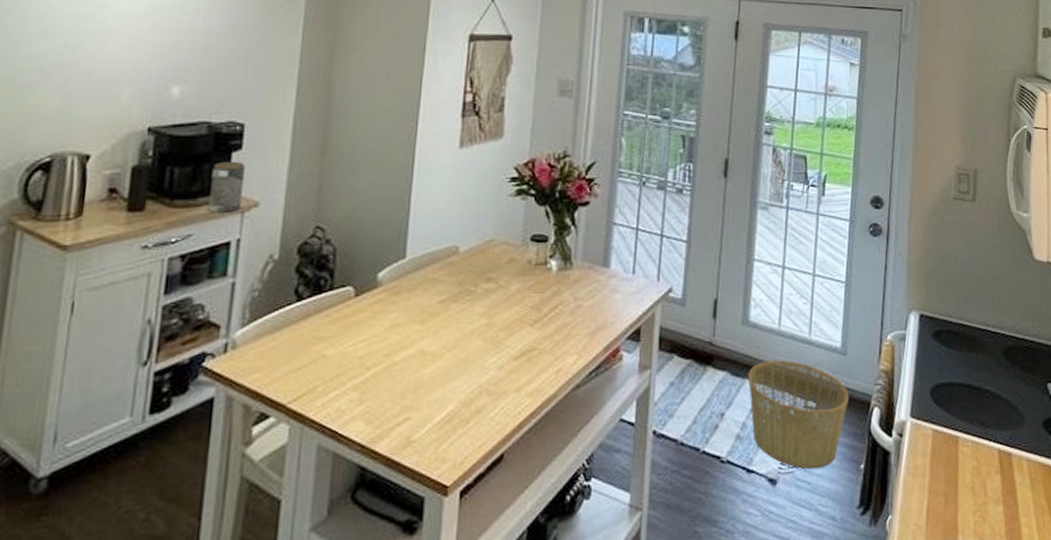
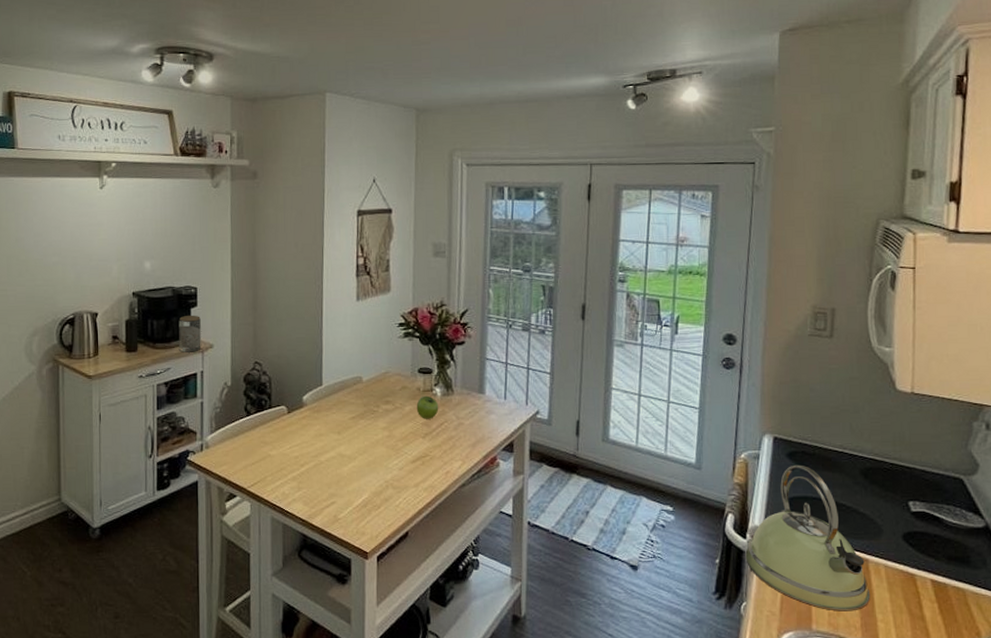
fruit: none [525,270,553,301] -> present [416,395,439,419]
basket: present [747,360,849,469] -> none [608,471,704,559]
kettle: none [891,345,1014,518] -> present [745,464,871,611]

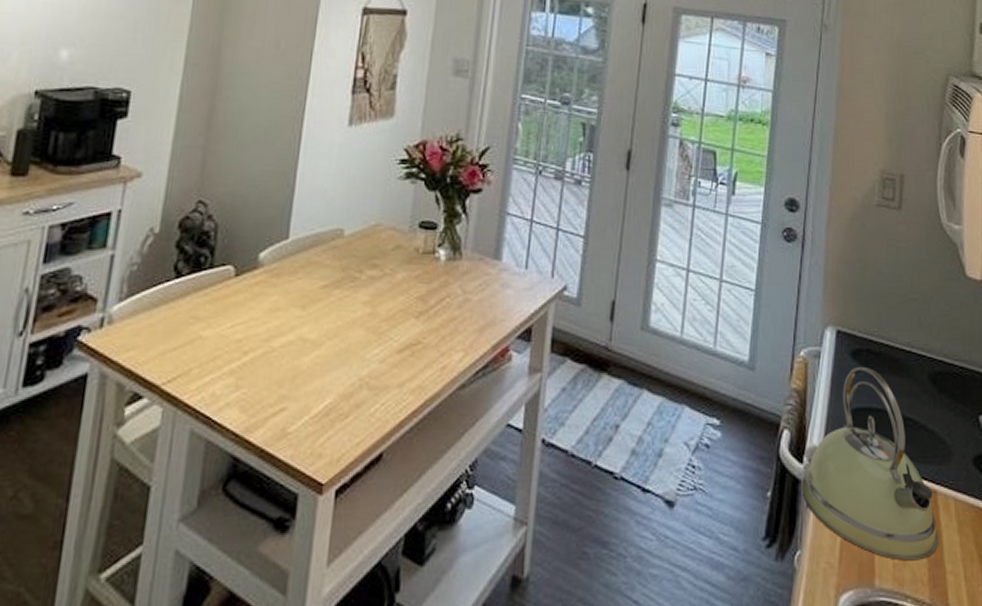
jar: present [179,315,201,352] -> none [91,128,130,182]
fruit: present [416,395,439,419] -> none [411,259,441,292]

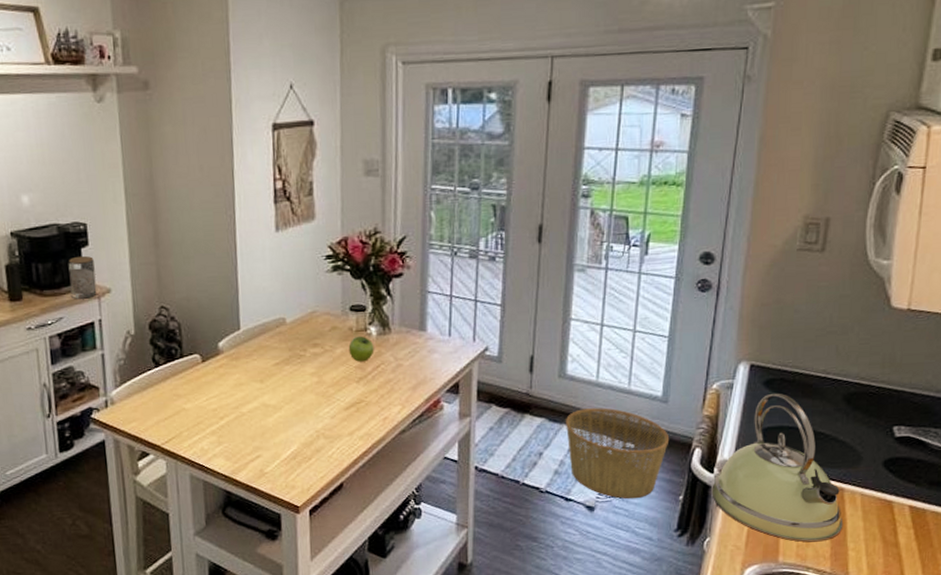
jar: none [91,128,130,182] -> present [68,255,97,299]
fruit: none [411,259,441,292] -> present [348,335,374,362]
basket: none [645,371,757,492] -> present [565,408,670,499]

